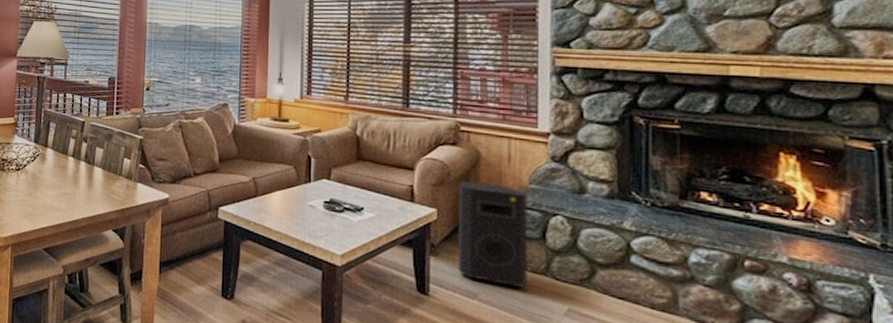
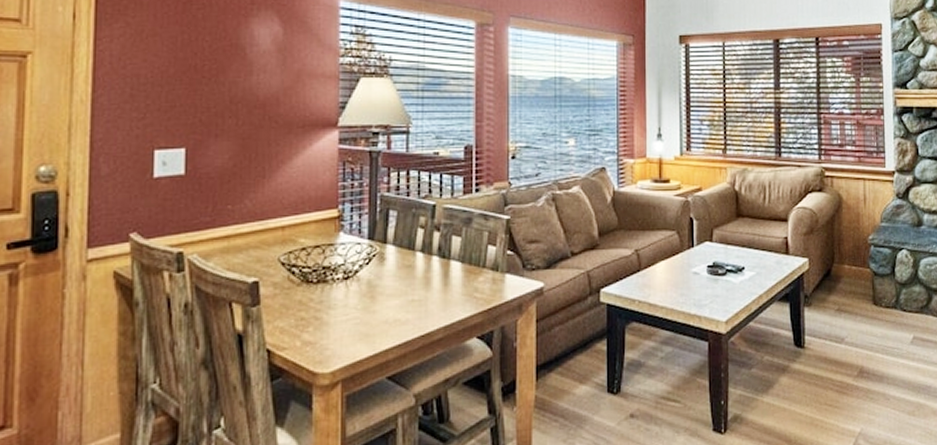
speaker: present [457,181,527,288] -> none [825,226,882,324]

